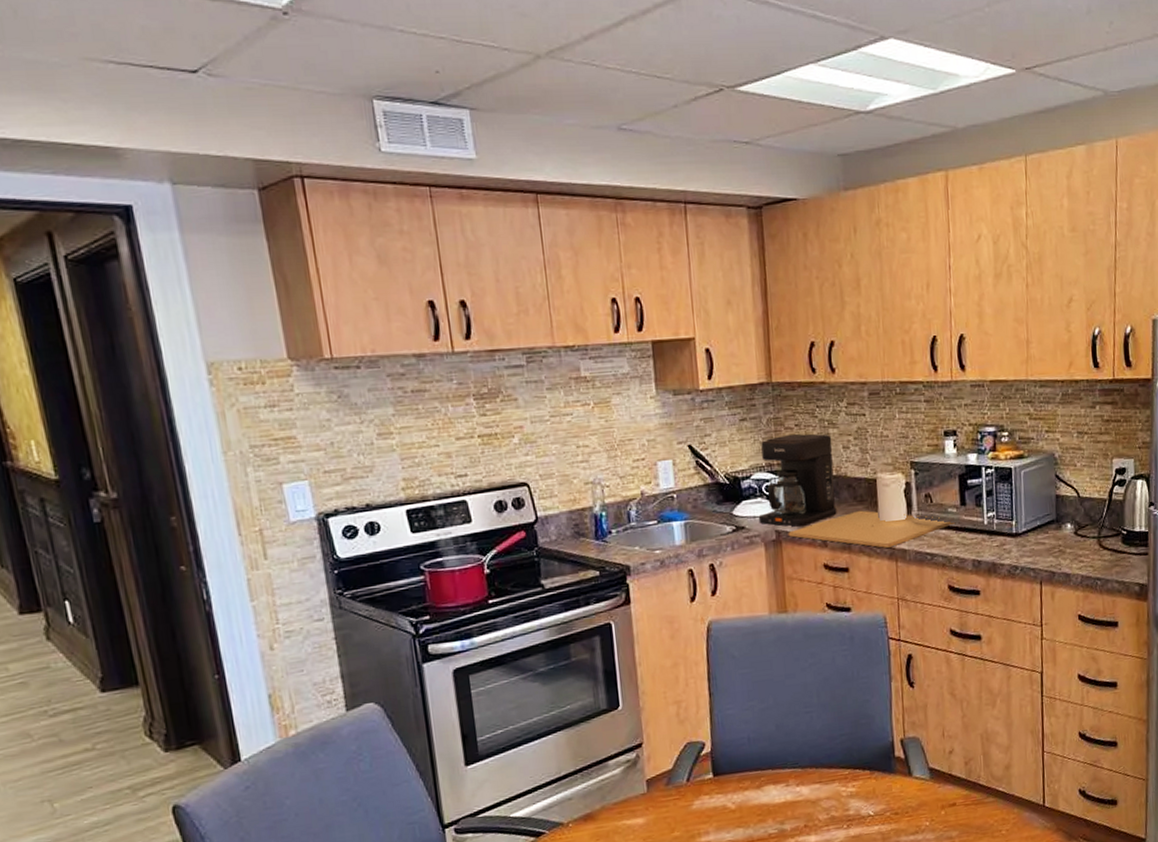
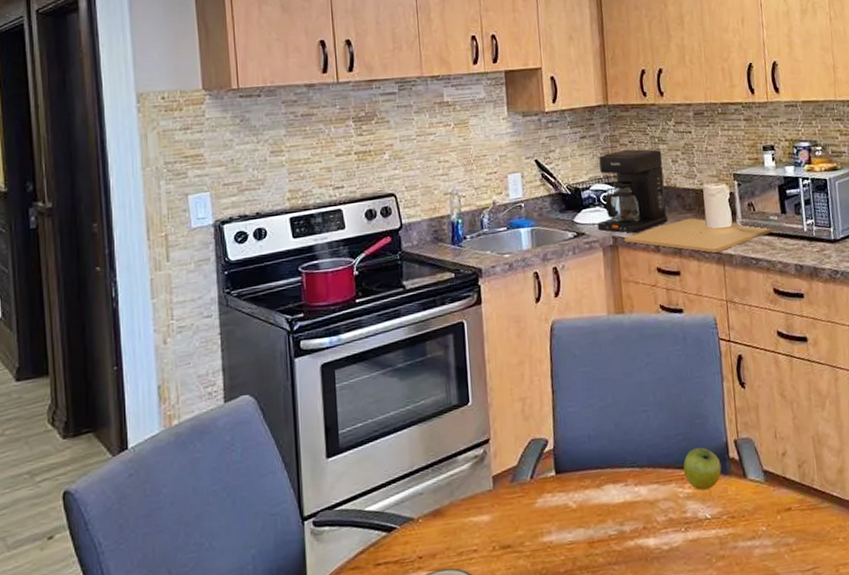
fruit: none [846,747,887,789] -> present [683,447,722,490]

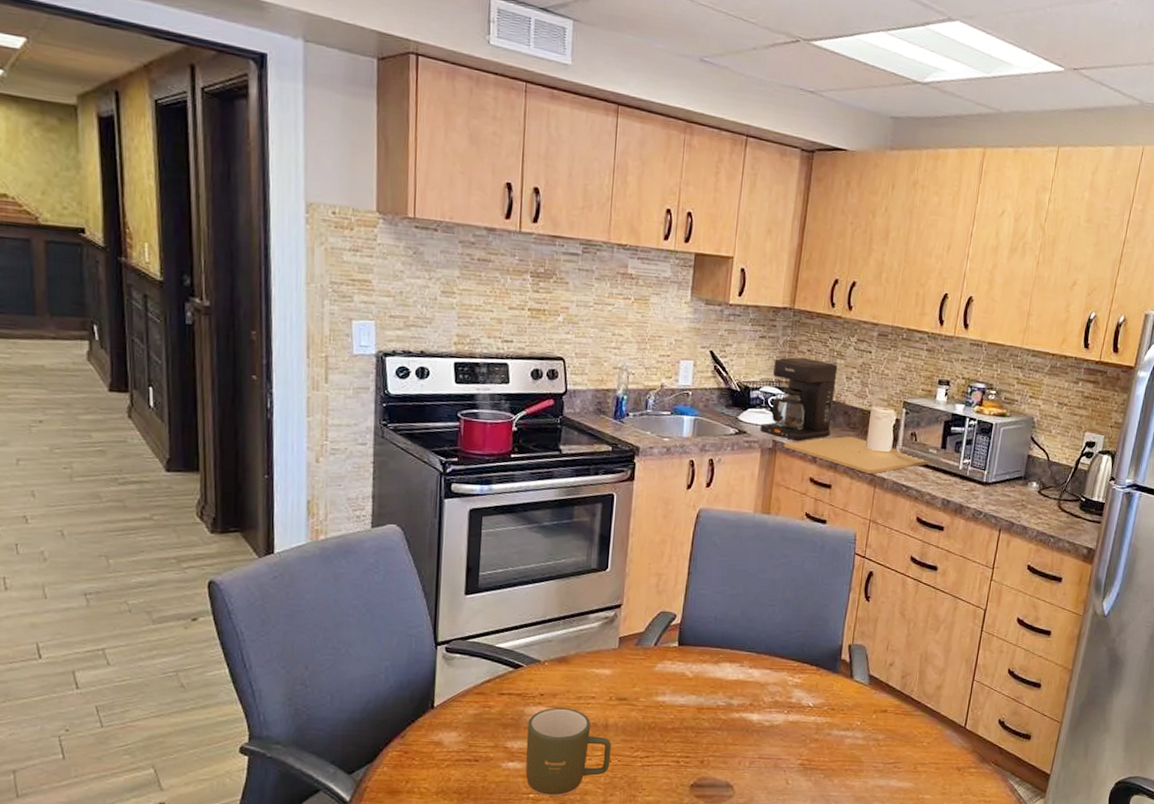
fruit: present [683,447,722,490] -> none [796,645,832,682]

